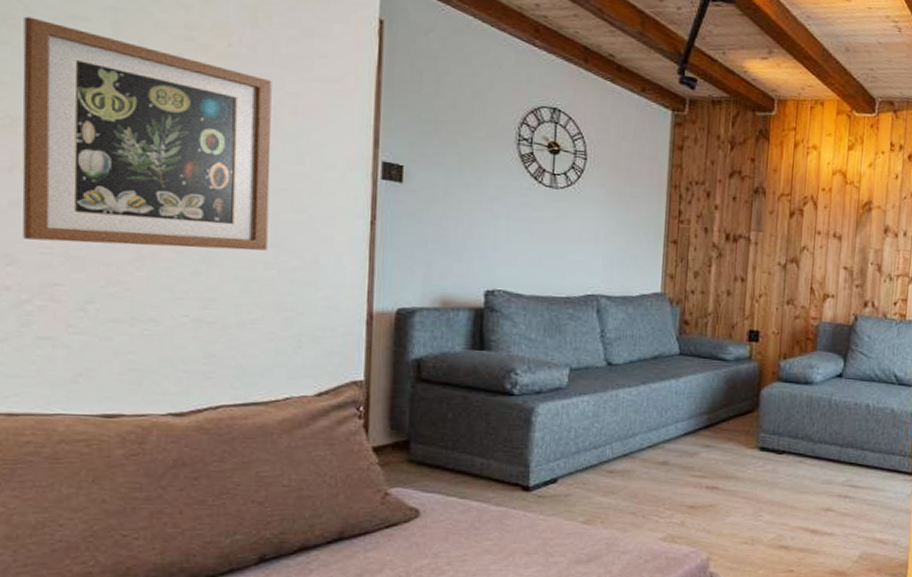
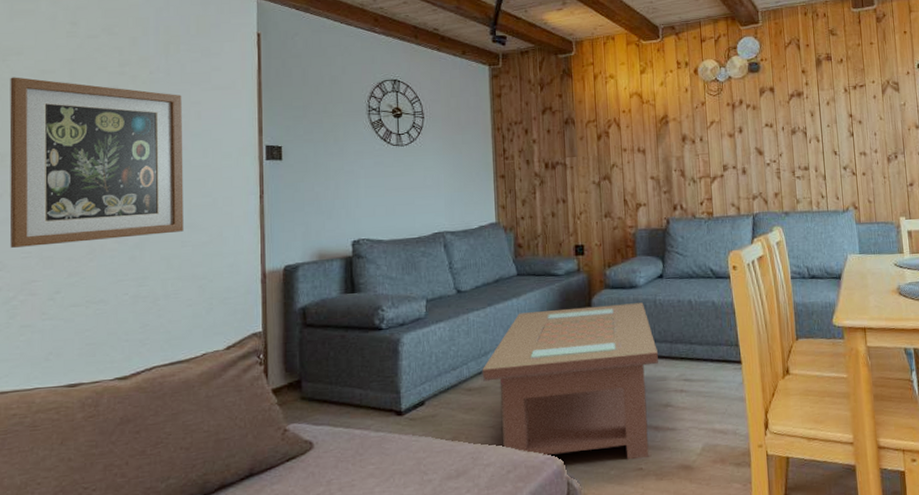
coffee table: none [627,396,826,561] -> present [482,302,658,460]

